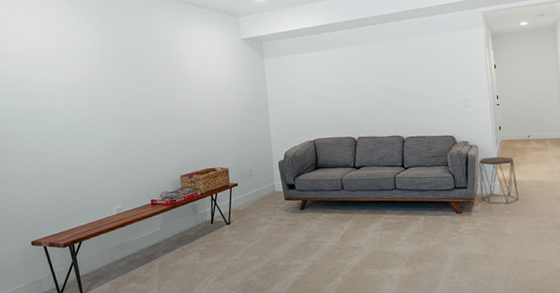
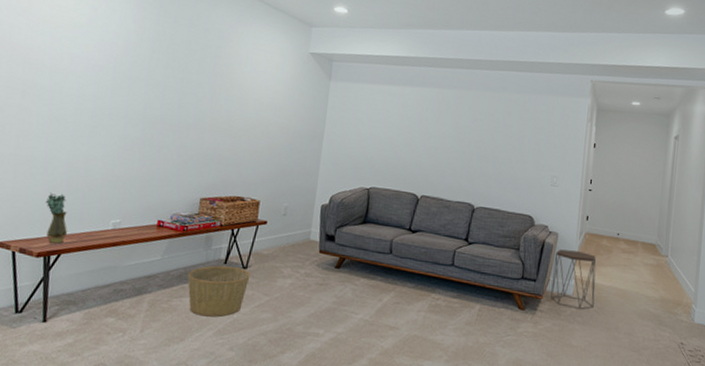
vase: none [59,194,83,234] -> present [45,192,68,244]
basket: none [184,224,234,268] -> present [187,265,251,317]

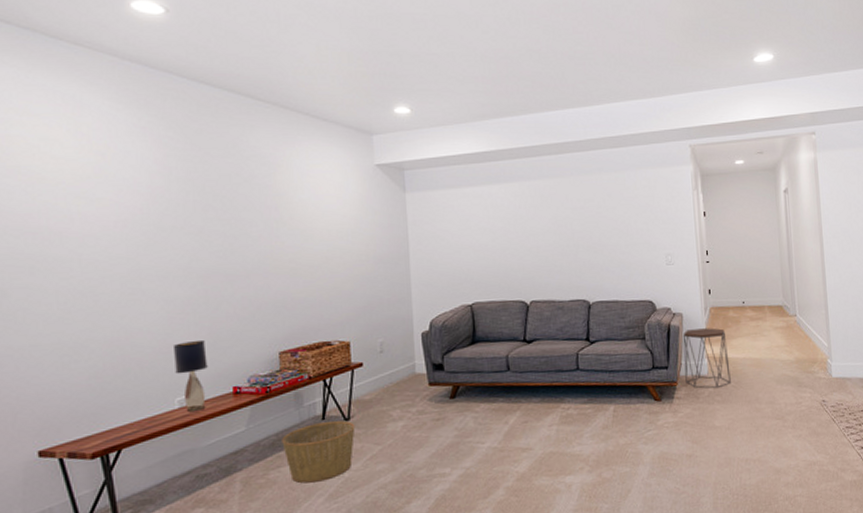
vase: present [45,192,68,244] -> none [88,379,125,439]
table lamp: none [115,174,143,235] -> present [174,339,208,411]

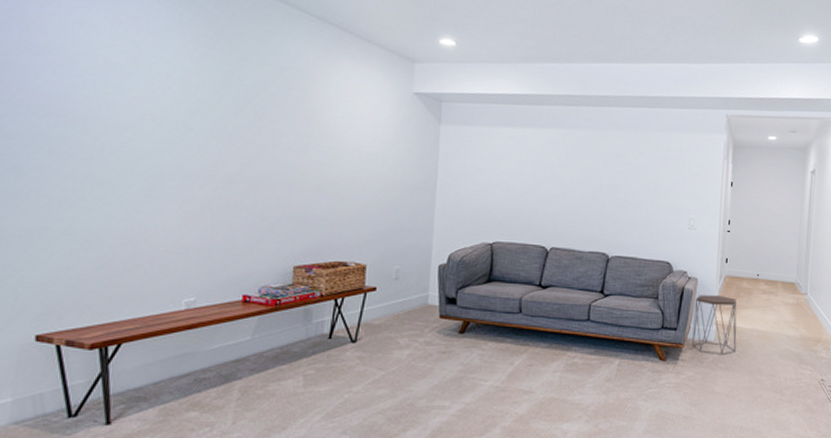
table lamp: present [174,339,208,411] -> none [186,244,221,314]
basket: present [282,420,356,484] -> none [285,341,361,399]

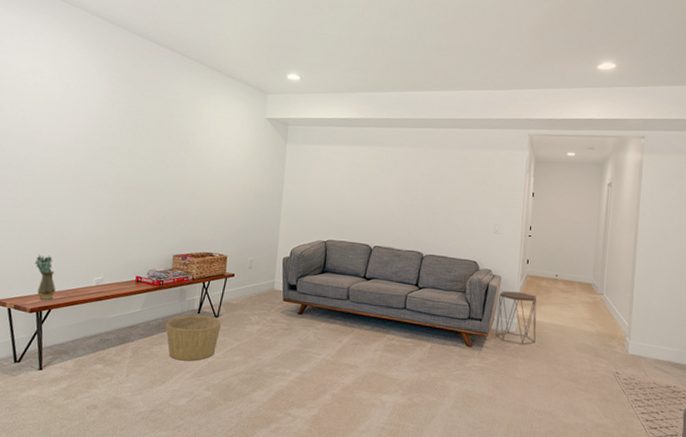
vase: none [94,271,128,331] -> present [34,254,57,300]
basket: none [285,341,361,399] -> present [165,315,222,361]

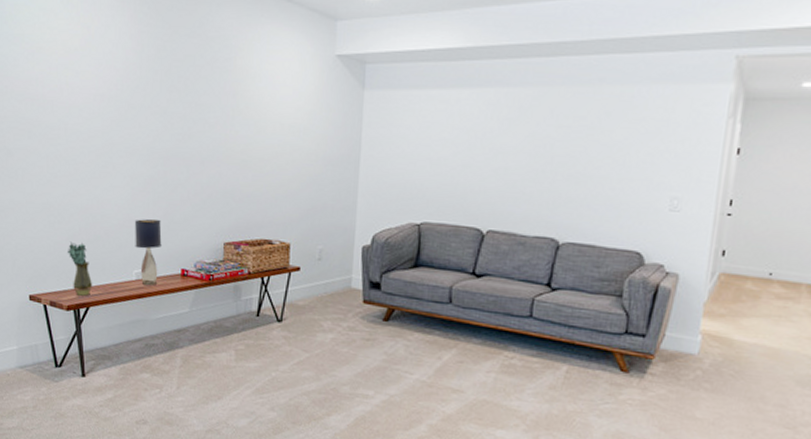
table lamp: none [97,236,121,290] -> present [135,219,162,285]
basket: present [165,315,222,361] -> none [219,318,287,375]
side table: present [495,291,537,345] -> none [666,295,735,374]

